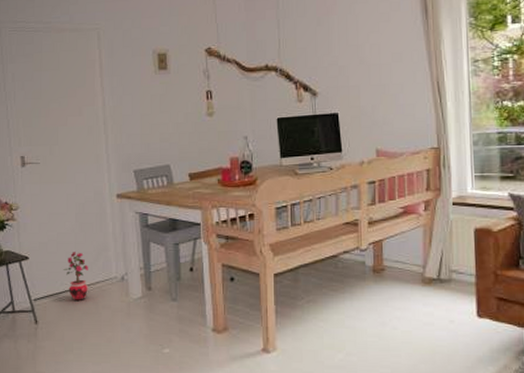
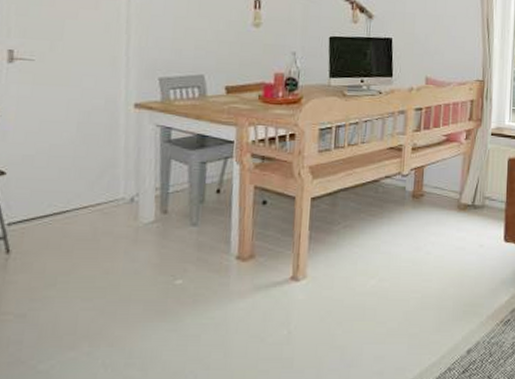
potted plant: present [63,252,89,302] -> none [53,167,88,226]

